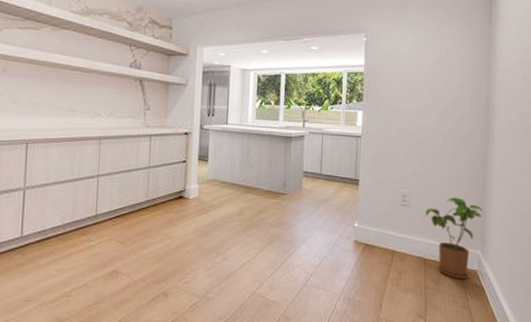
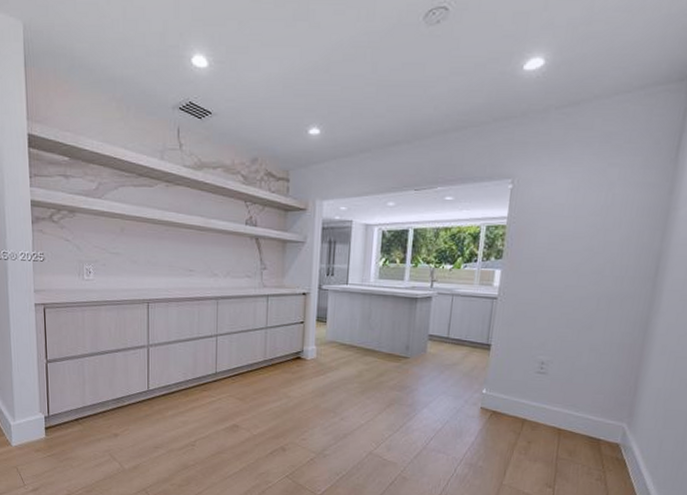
house plant: present [425,197,482,280] -> none [565,366,635,452]

